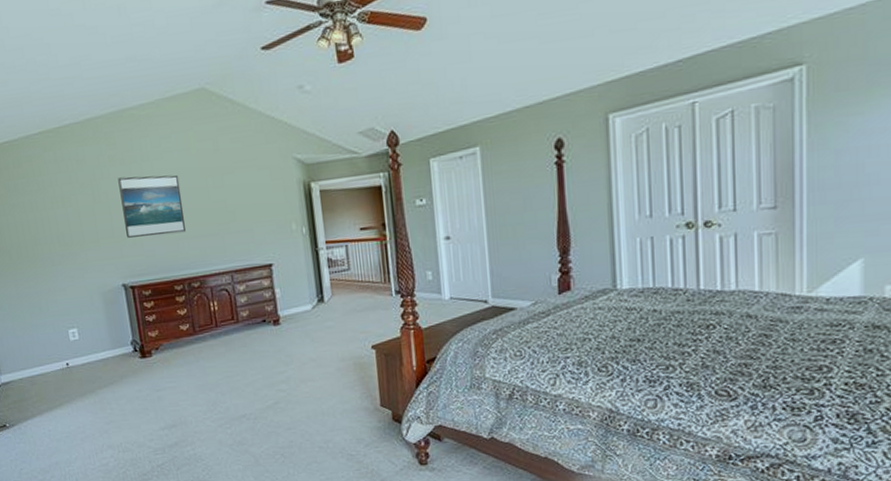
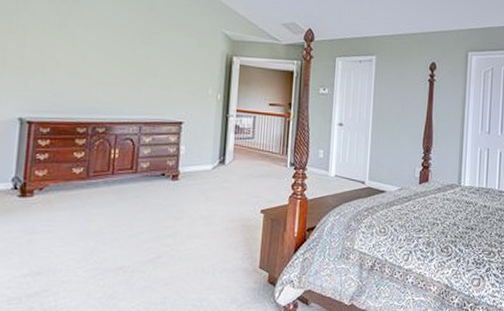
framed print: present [118,175,186,238] -> none [37,14,108,78]

